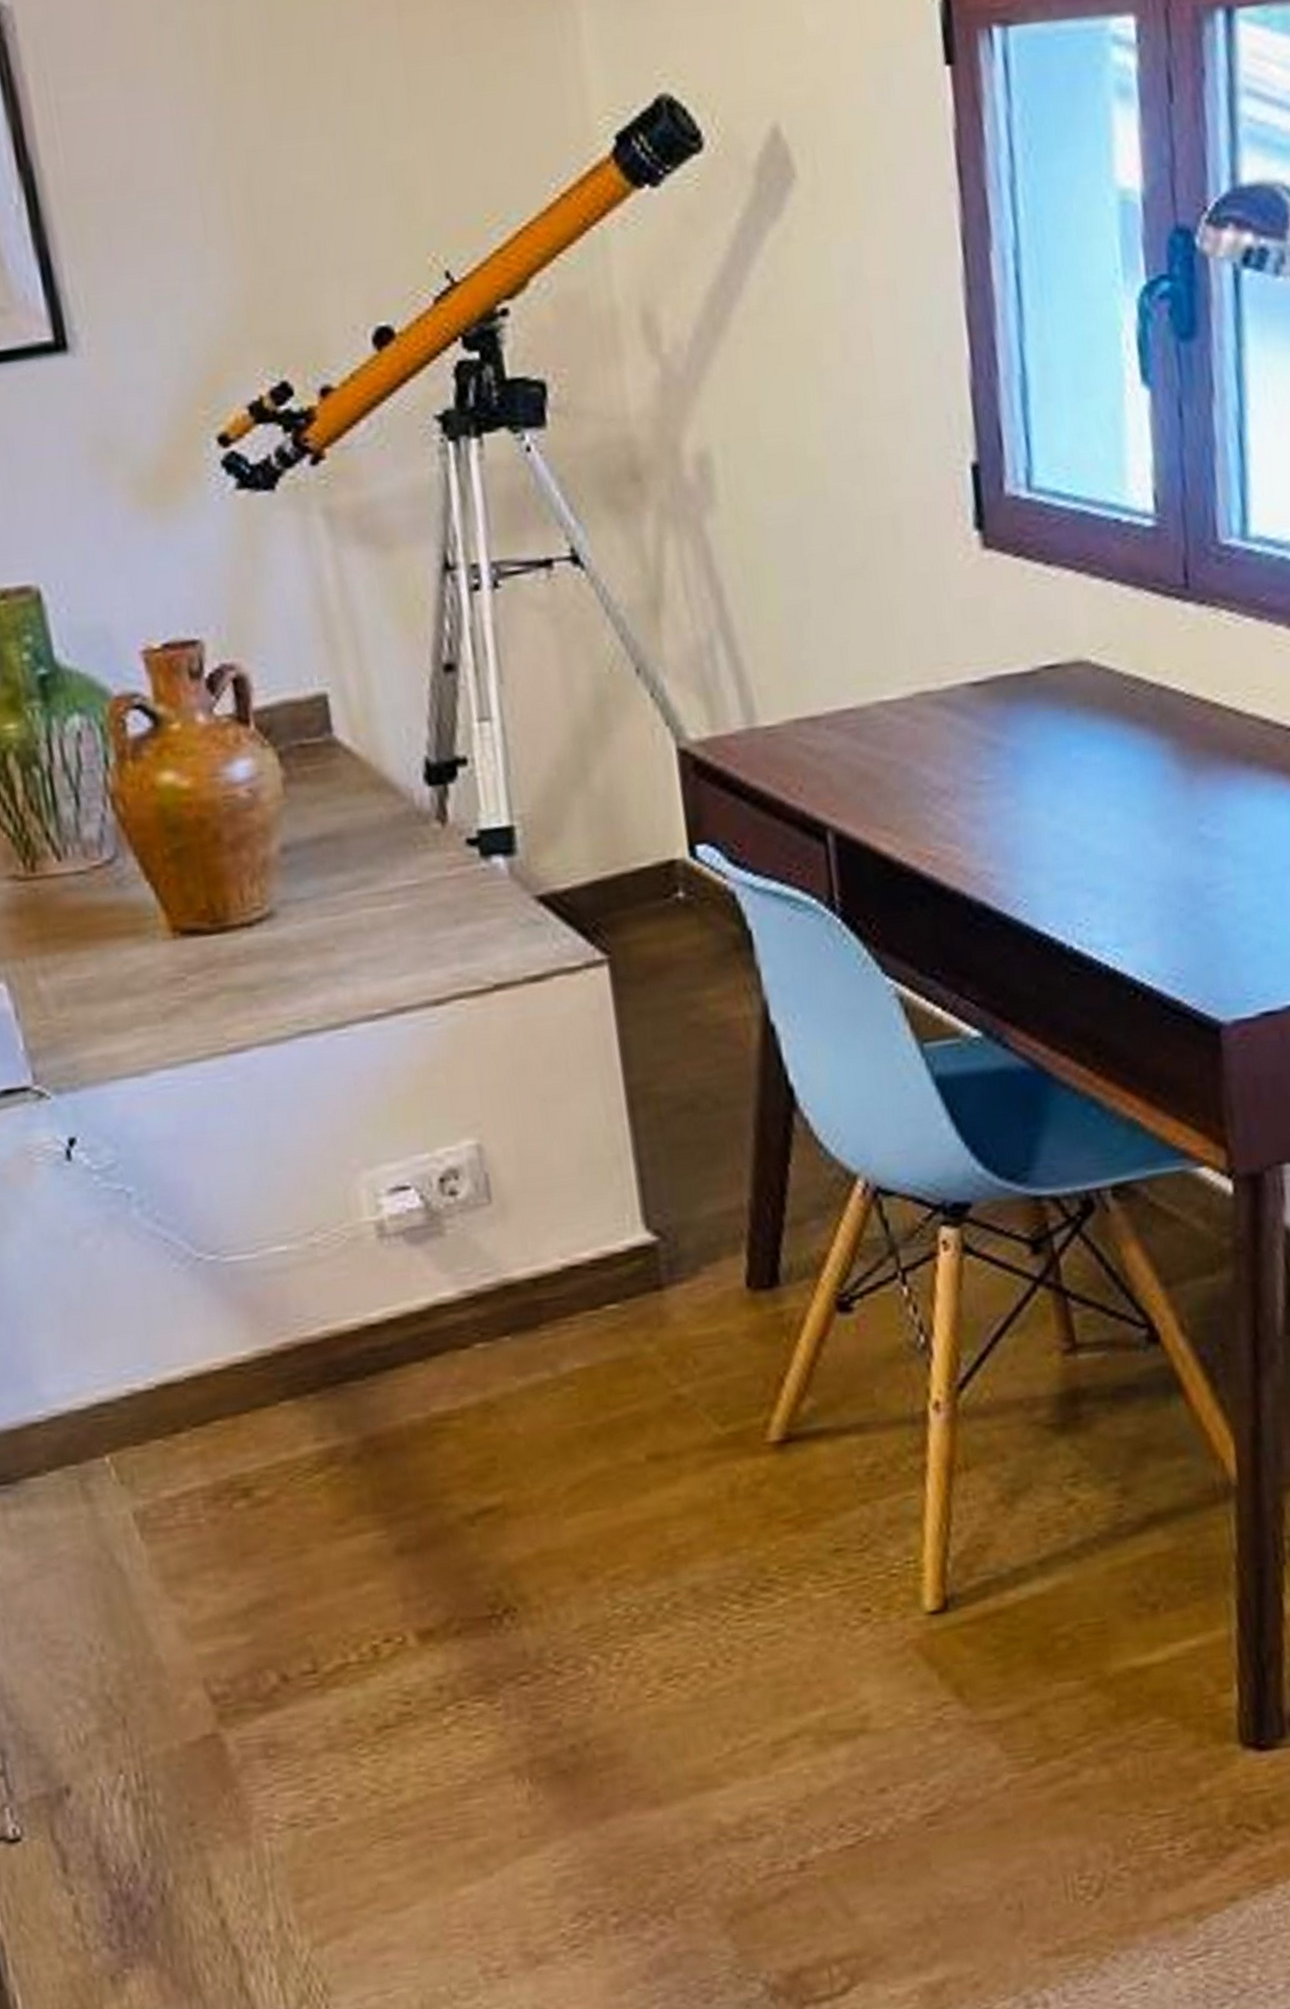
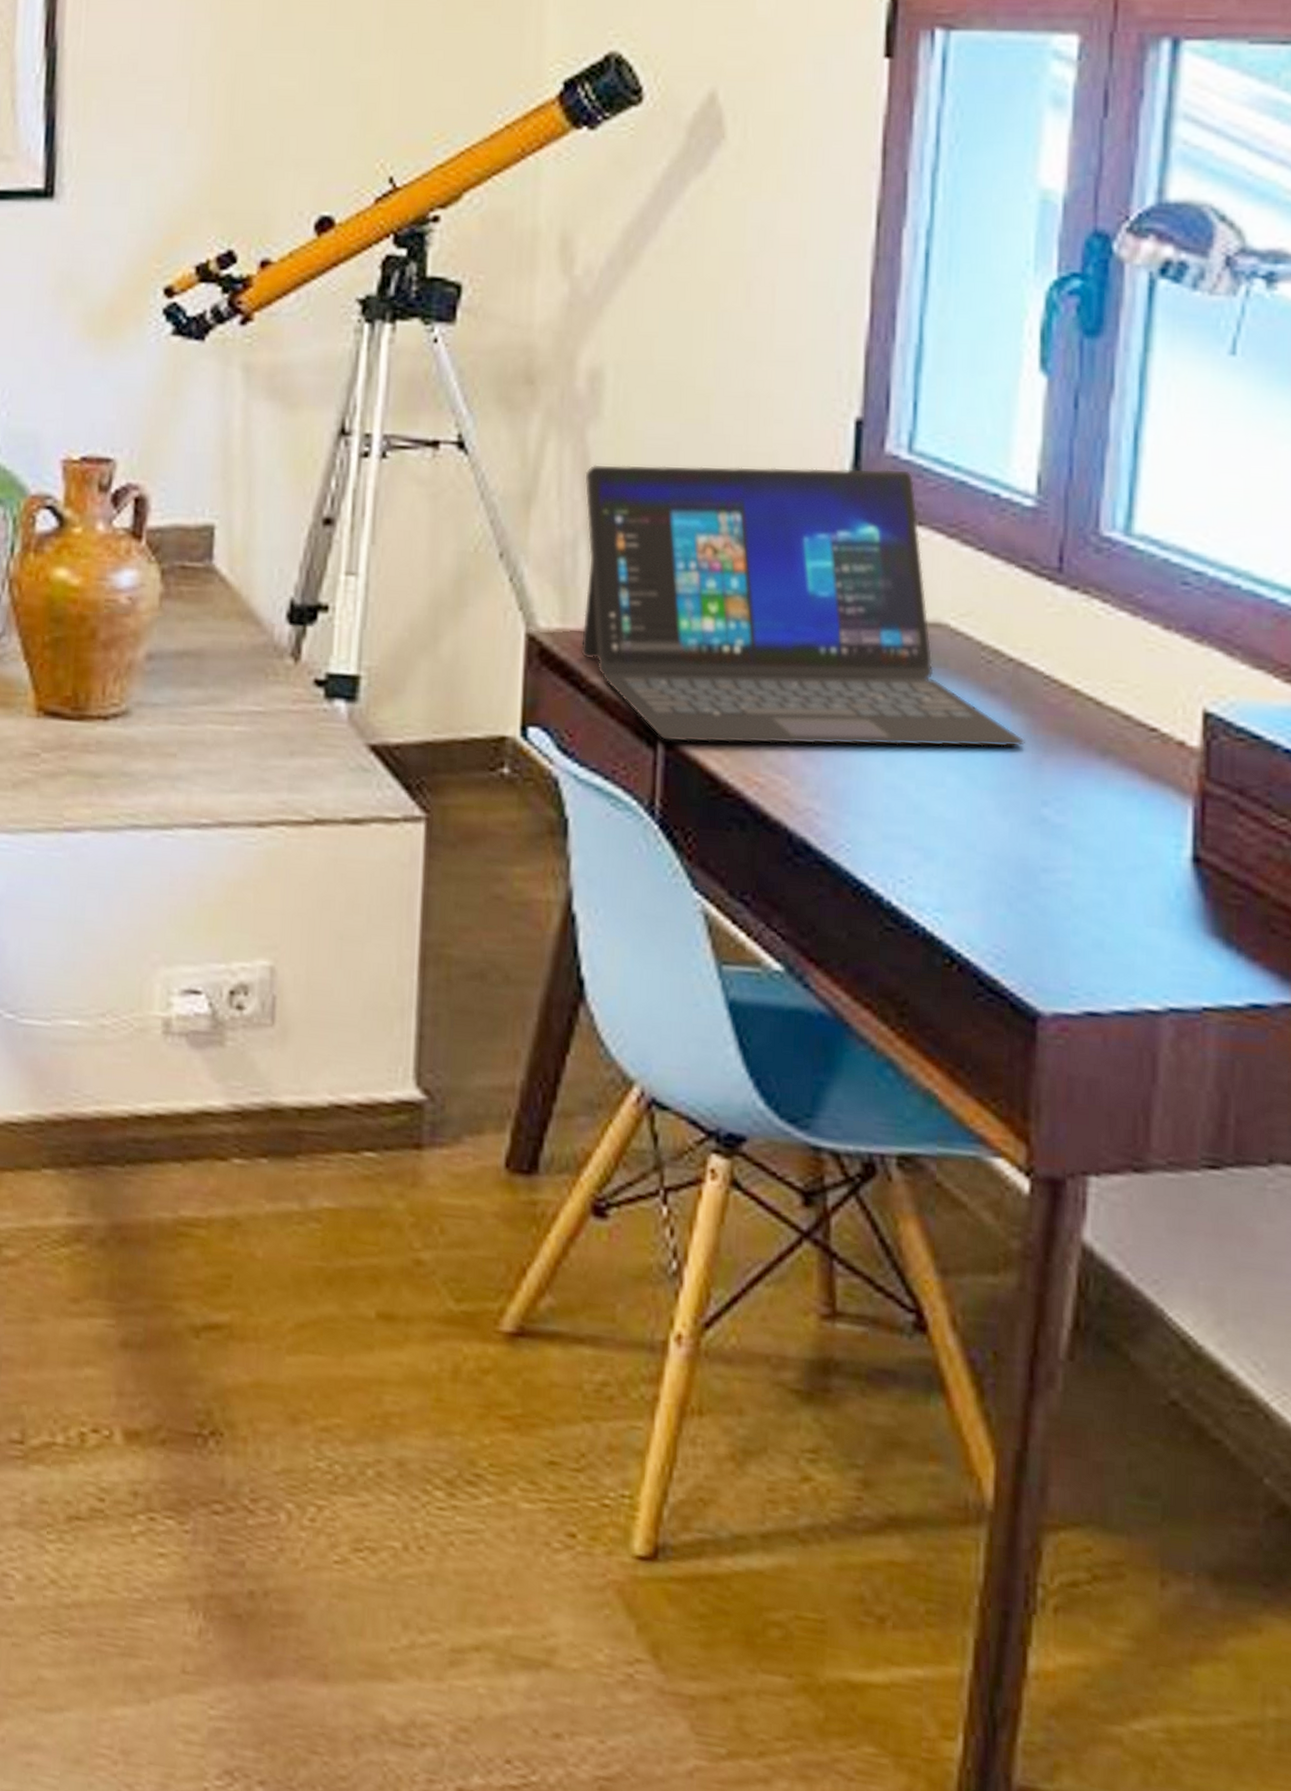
laptop: none [709,509,1177,832] -> present [580,464,1026,747]

